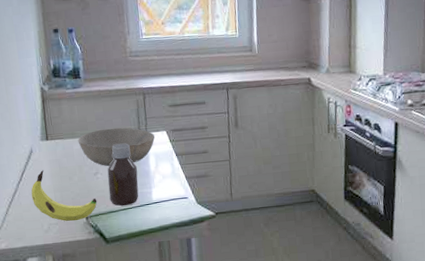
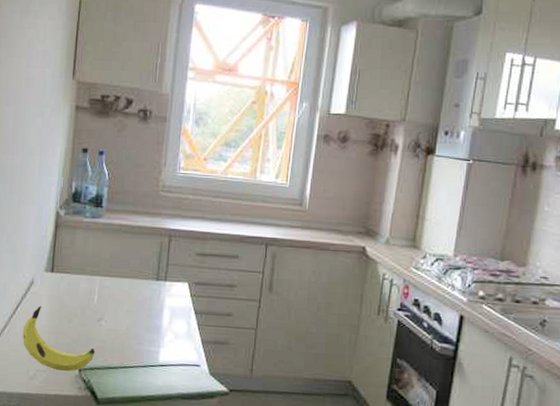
bowl: present [78,127,156,167] -> none [86,269,175,314]
bottle: present [107,143,139,206] -> none [110,289,147,364]

